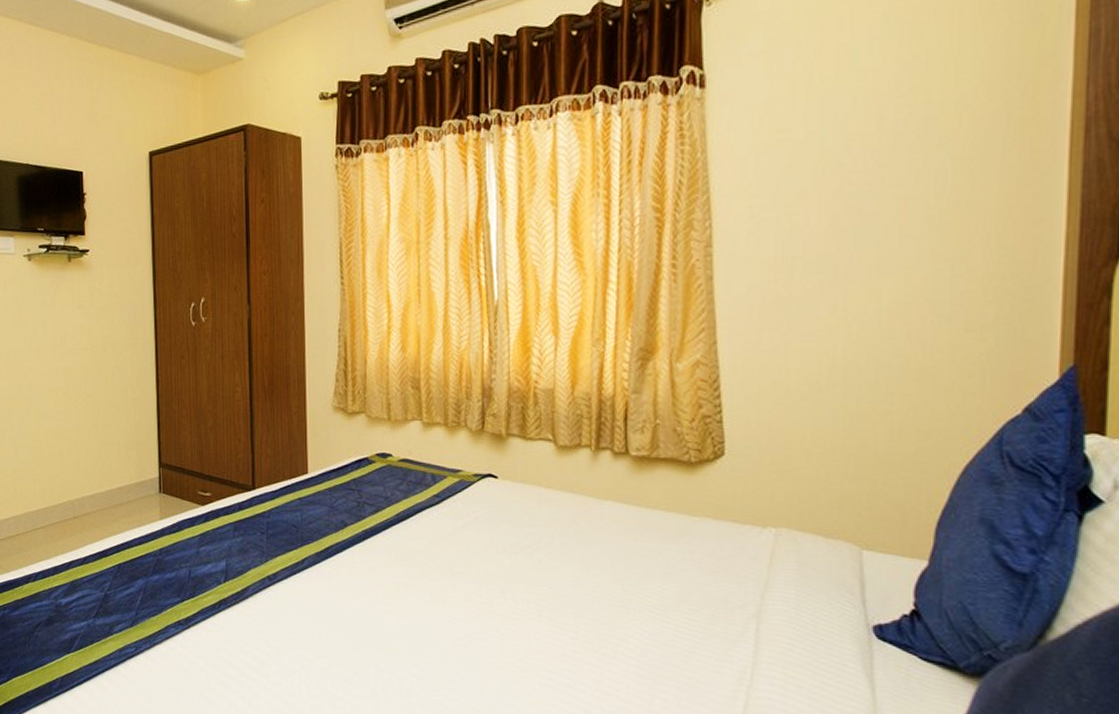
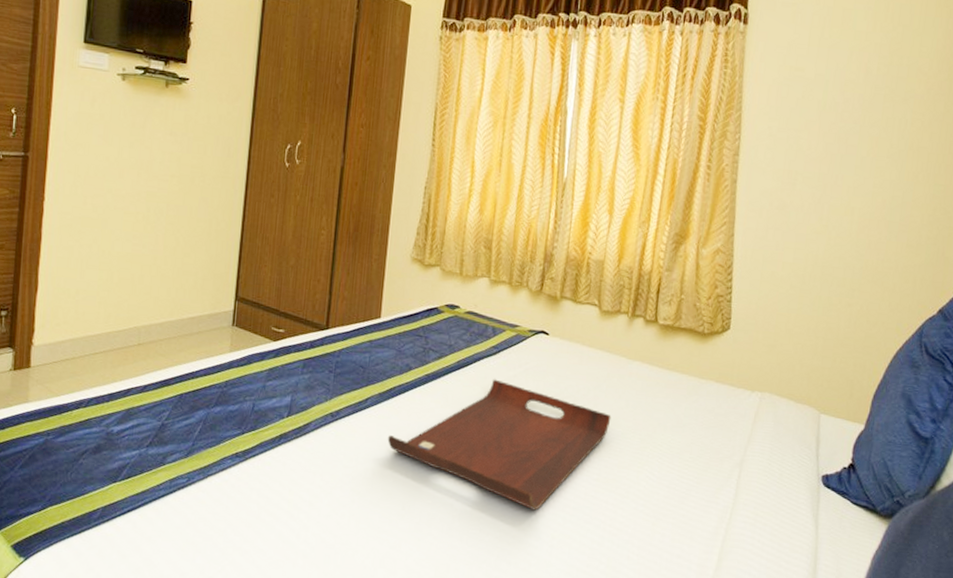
serving tray: none [330,531,584,674] -> present [387,379,612,511]

